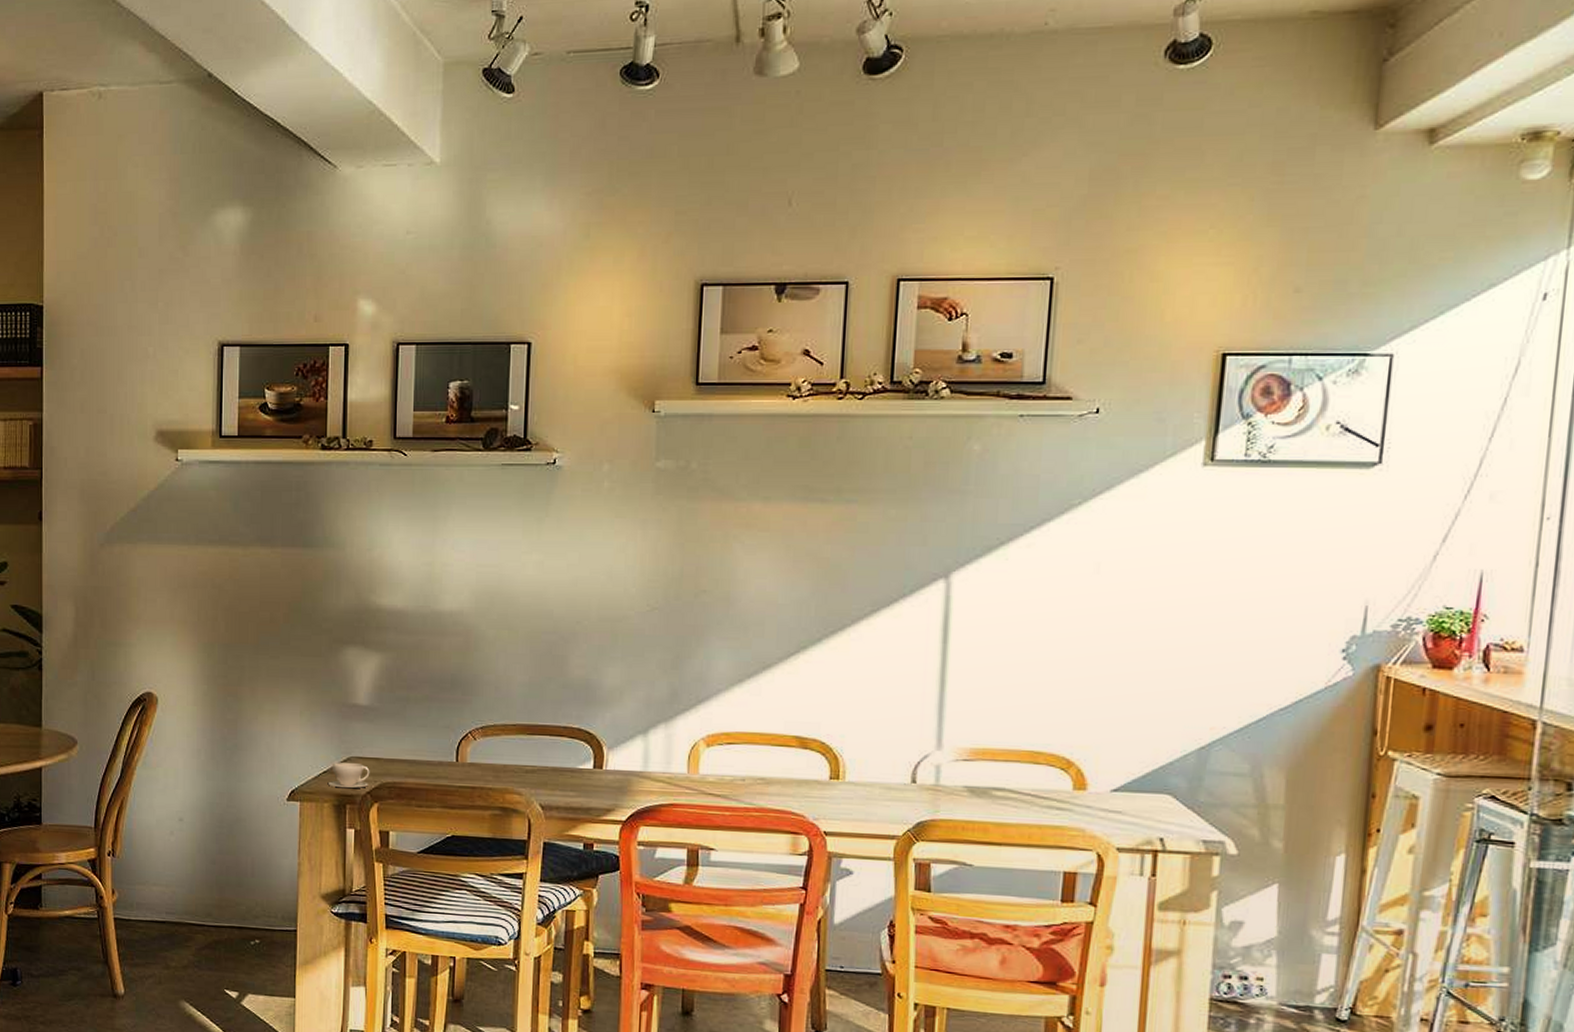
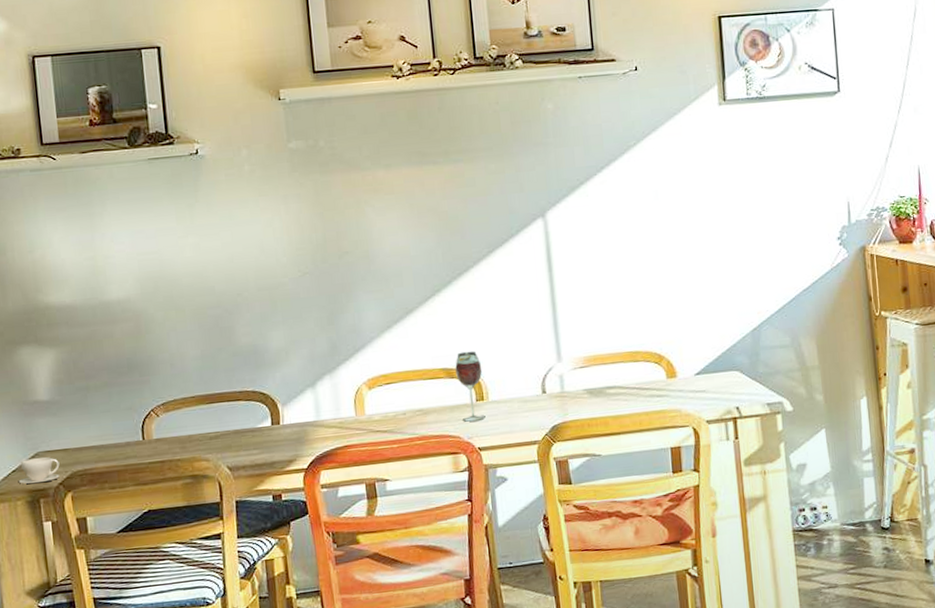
wineglass: none [810,721,843,801] -> present [455,351,484,422]

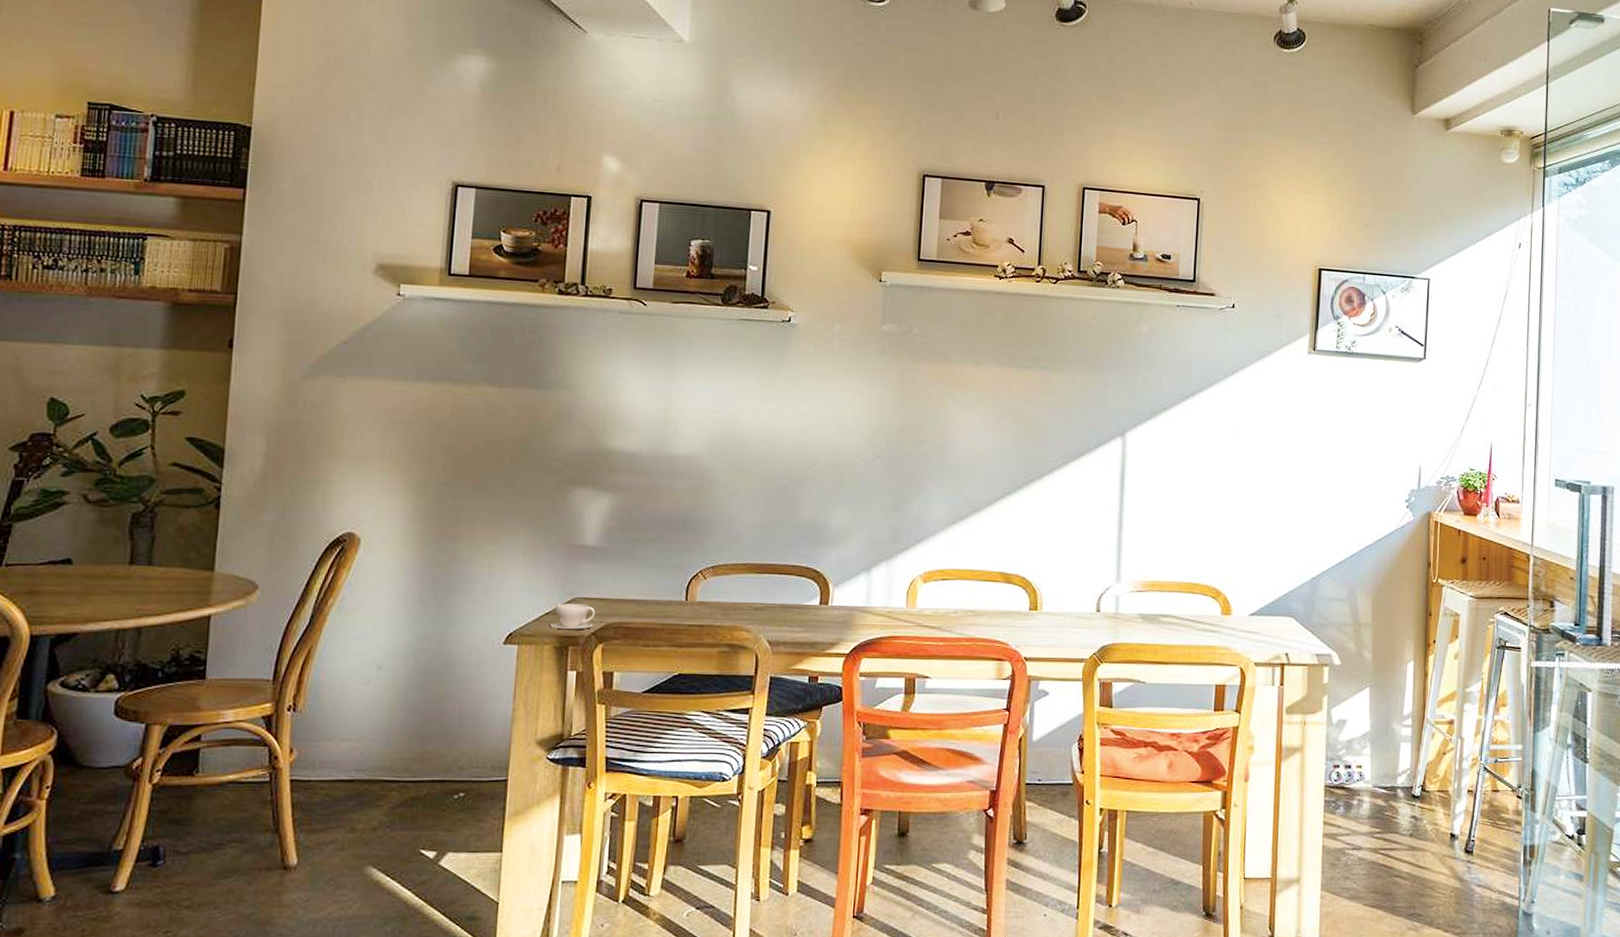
wineglass: present [455,351,484,422] -> none [1013,558,1040,630]

